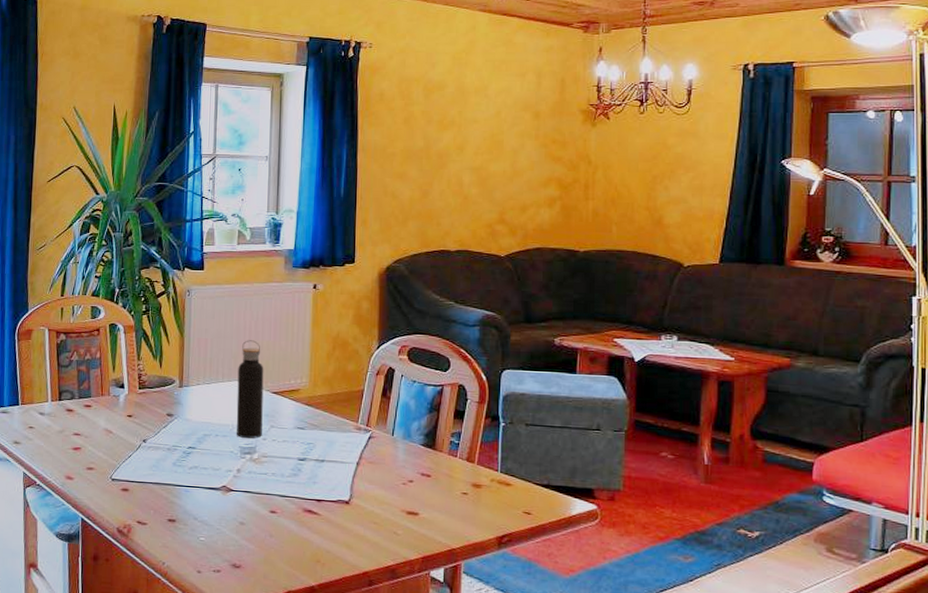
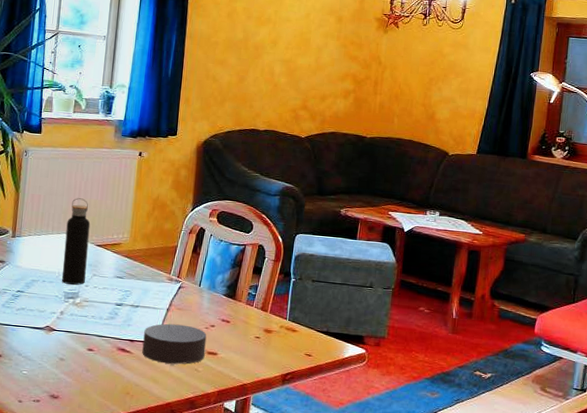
candle: none [332,479,406,528] -> present [142,323,207,366]

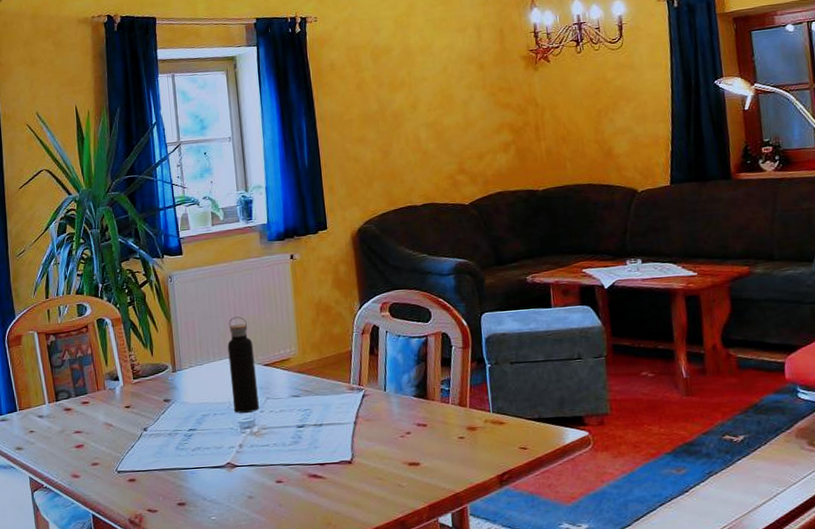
candle: present [142,323,207,366] -> none [334,437,407,485]

